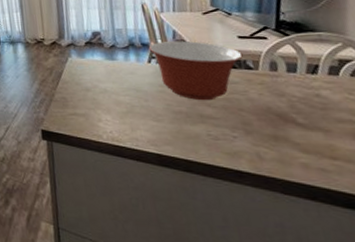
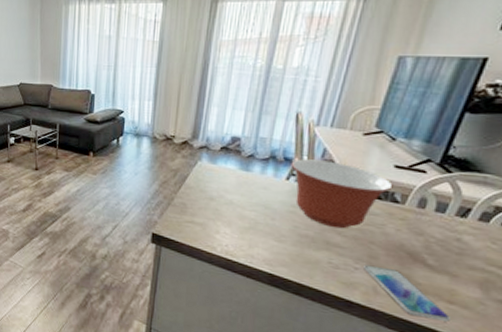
smartphone: none [241,132,340,179] -> present [364,264,450,322]

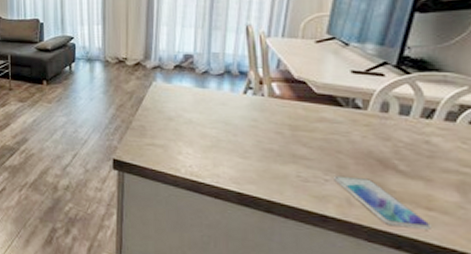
mixing bowl: present [291,159,393,229] -> none [246,71,353,140]

